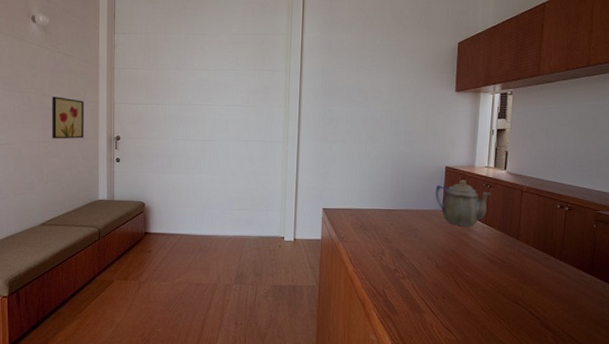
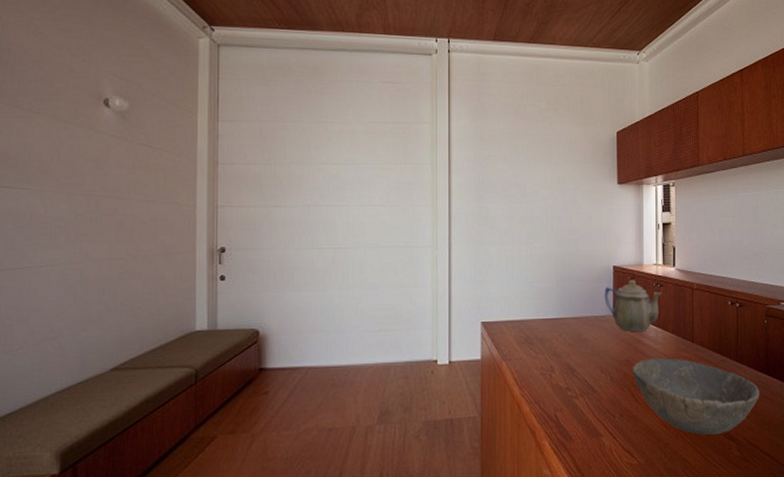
wall art: present [52,96,84,139] -> none [130,200,176,255]
bowl: none [457,251,582,324] -> present [633,358,760,435]

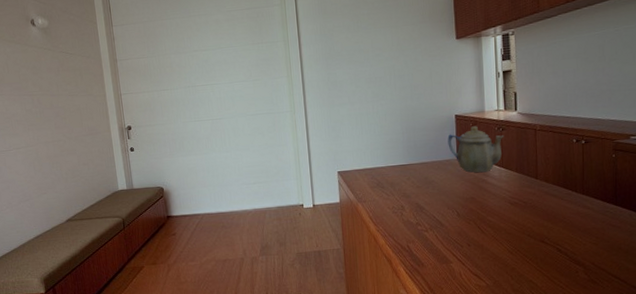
bowl: present [633,358,760,435] -> none [478,194,608,261]

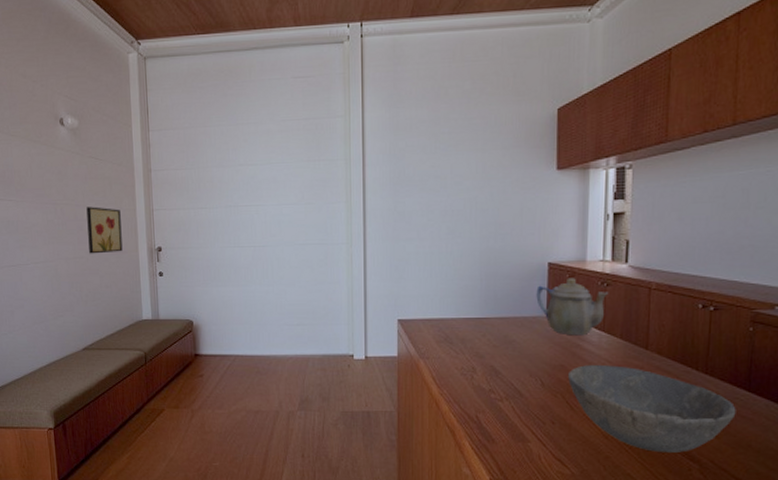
wall art: none [61,95,96,137] -> present [86,206,123,254]
bowl: none [478,194,608,261] -> present [568,365,736,454]

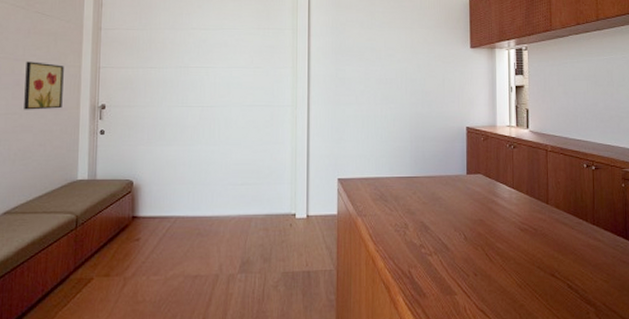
teapot: present [536,278,609,336] -> none [458,141,516,193]
bowl: present [568,365,736,454] -> none [487,219,619,299]

